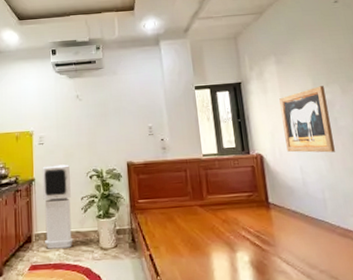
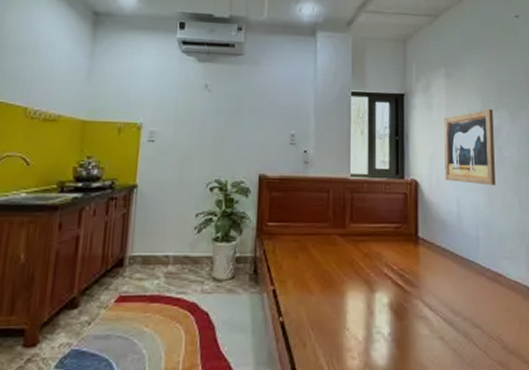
air purifier: present [42,164,73,249] -> none [141,170,185,277]

